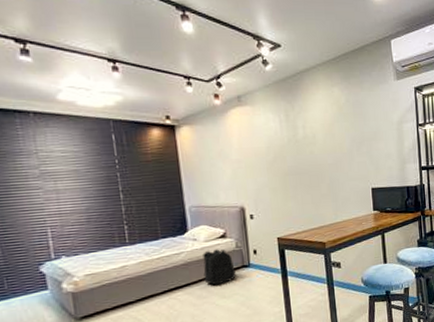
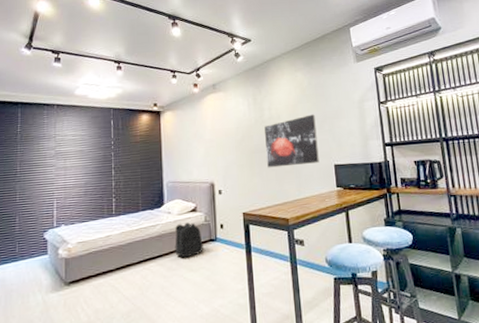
wall art: none [298,135,357,191] -> present [264,114,319,168]

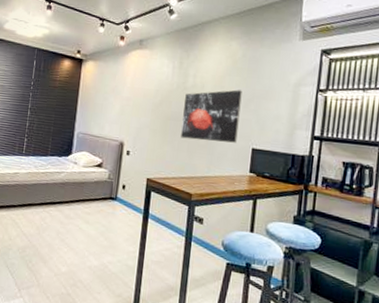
backpack: present [175,222,203,258] -> none [75,176,103,210]

